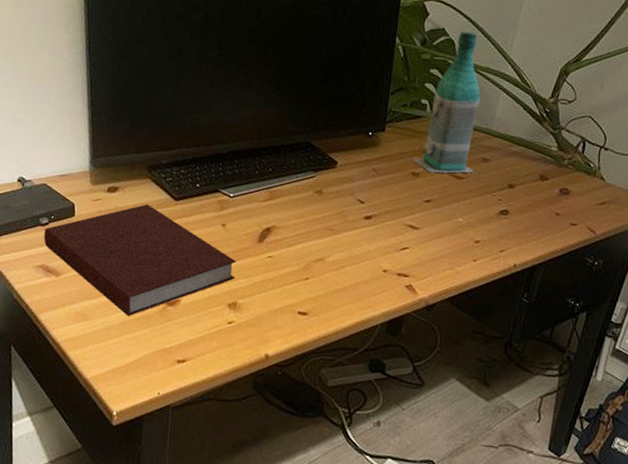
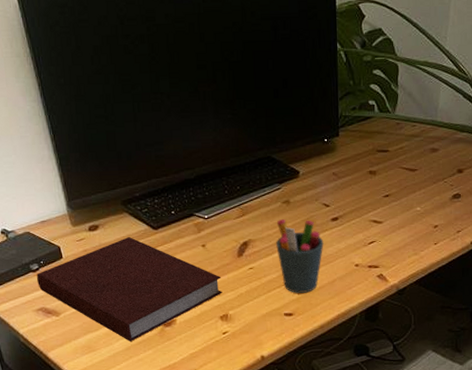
pen holder: none [300,209,353,293] -> present [276,219,324,293]
bottle: present [412,32,481,173] -> none [368,29,425,169]

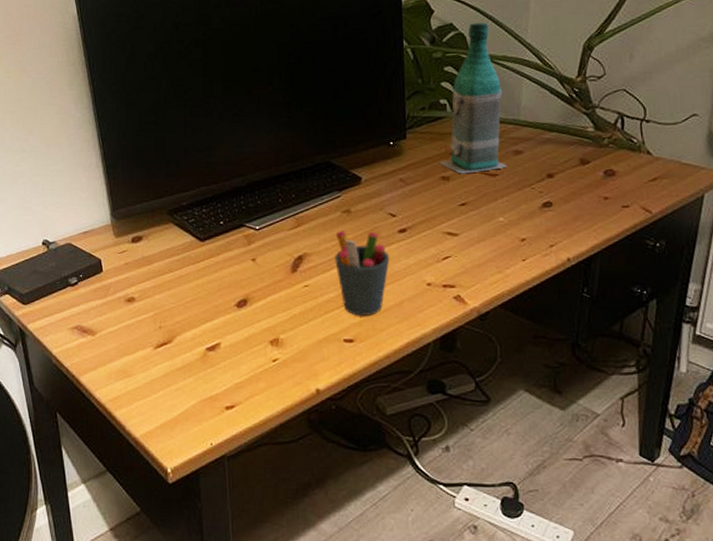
notebook: present [37,237,222,342] -> none [75,249,273,368]
bottle: none [368,29,425,169] -> present [440,22,507,174]

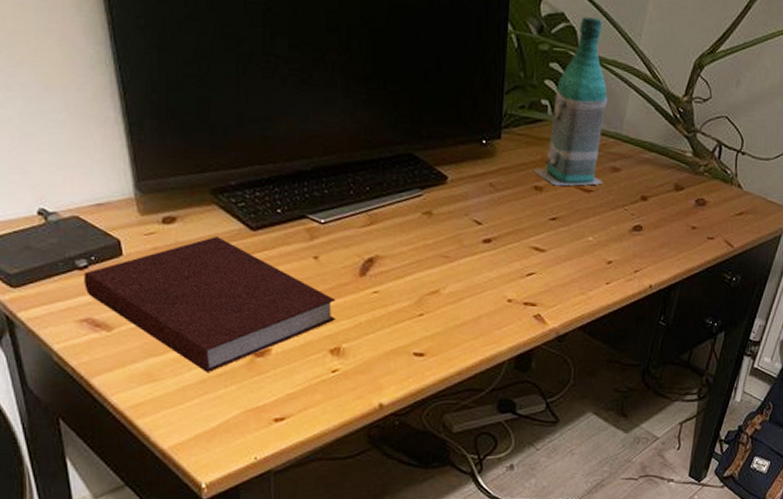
notebook: none [75,249,273,368] -> present [84,236,336,373]
pen holder: present [335,231,390,316] -> none [410,234,471,329]

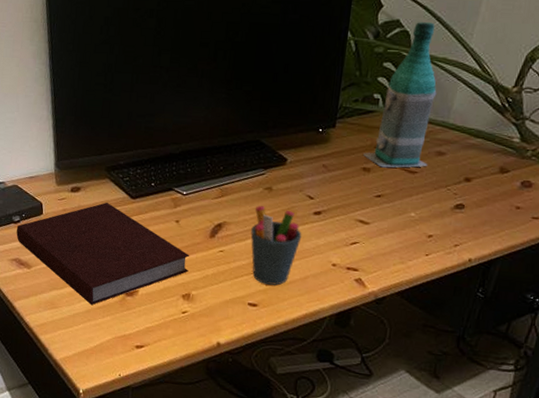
pen holder: none [410,234,471,329] -> present [250,206,302,286]

